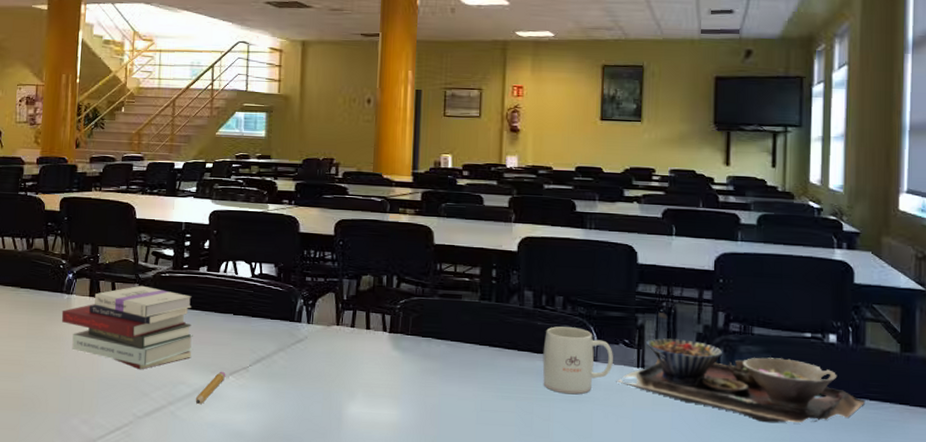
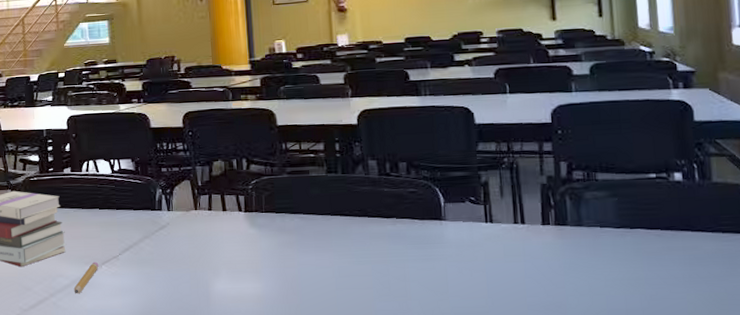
mug: present [542,326,613,395] -> none [392,190,462,254]
food tray: present [616,312,866,423] -> none [466,168,718,263]

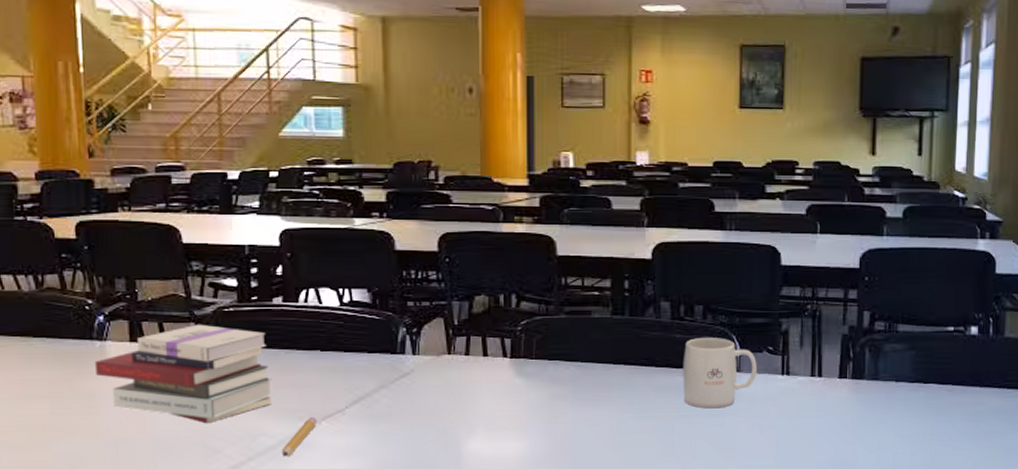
mug: none [392,190,462,254] -> present [682,338,757,409]

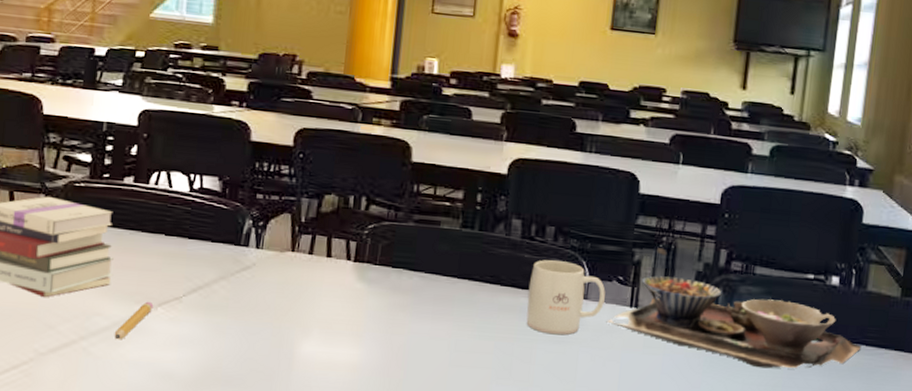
food tray: none [760,316,1004,419] -> present [606,248,862,368]

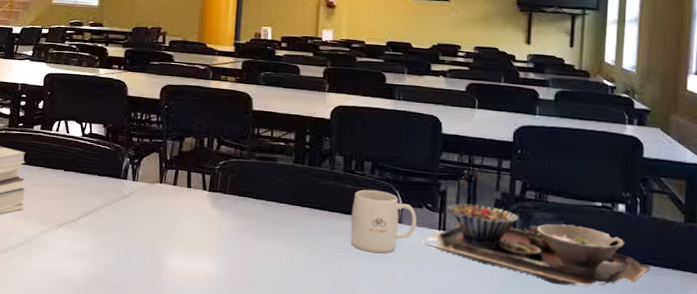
pencil: present [114,301,154,339] -> none [26,223,56,253]

